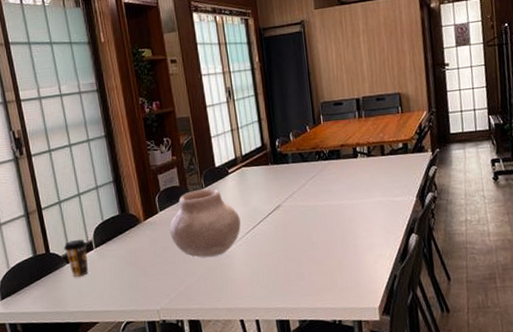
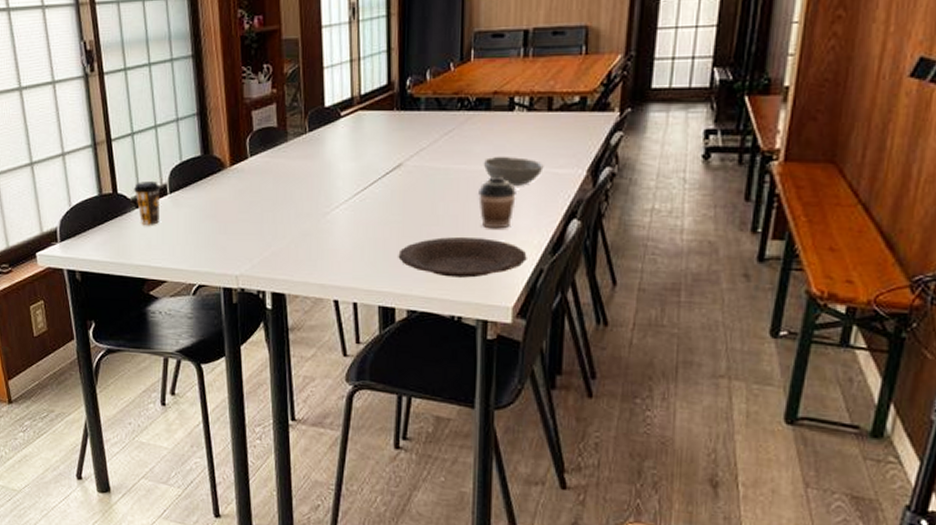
vase: present [169,188,241,258] -> none [260,133,349,219]
plate: none [286,256,384,290] -> present [398,236,527,278]
soup bowl: none [340,191,385,213] -> present [483,156,544,185]
coffee cup: none [340,207,369,249] -> present [478,176,516,229]

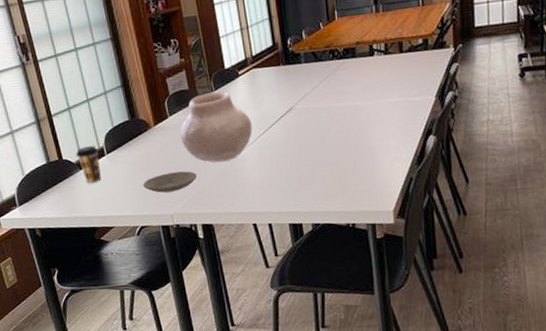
plate: none [207,225,273,248] -> present [143,171,197,193]
vase: none [260,133,349,219] -> present [180,91,252,162]
plate: present [398,236,527,278] -> none [299,158,399,194]
coffee cup: present [478,176,516,229] -> none [355,108,385,151]
soup bowl: present [483,156,544,185] -> none [355,92,403,115]

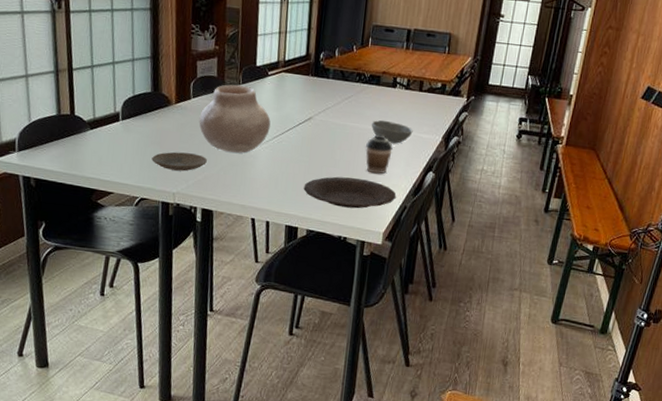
coffee cup: present [75,146,101,183] -> none [89,107,114,145]
plate: none [299,158,399,194] -> present [303,176,396,209]
soup bowl: none [355,92,403,115] -> present [371,120,413,144]
coffee cup: none [355,108,385,151] -> present [365,134,393,174]

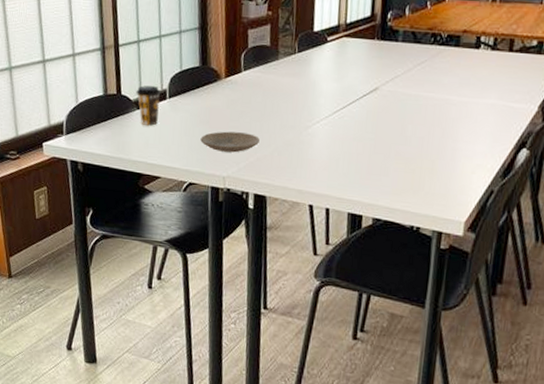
coffee cup: none [89,107,114,145] -> present [136,85,161,126]
vase: present [199,84,271,153] -> none [250,53,330,131]
plate: present [303,176,396,209] -> none [368,156,481,194]
coffee cup: present [365,134,393,174] -> none [442,105,476,153]
soup bowl: present [371,120,413,144] -> none [449,87,502,116]

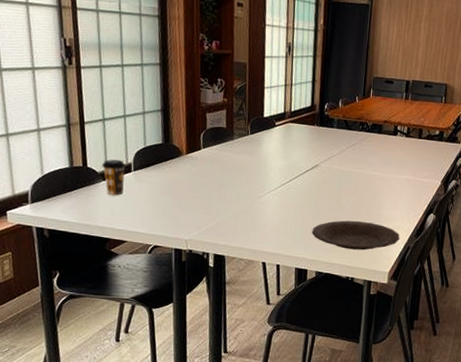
plate: present [200,131,260,153] -> none [164,200,218,219]
plate: none [368,156,481,194] -> present [311,220,400,251]

